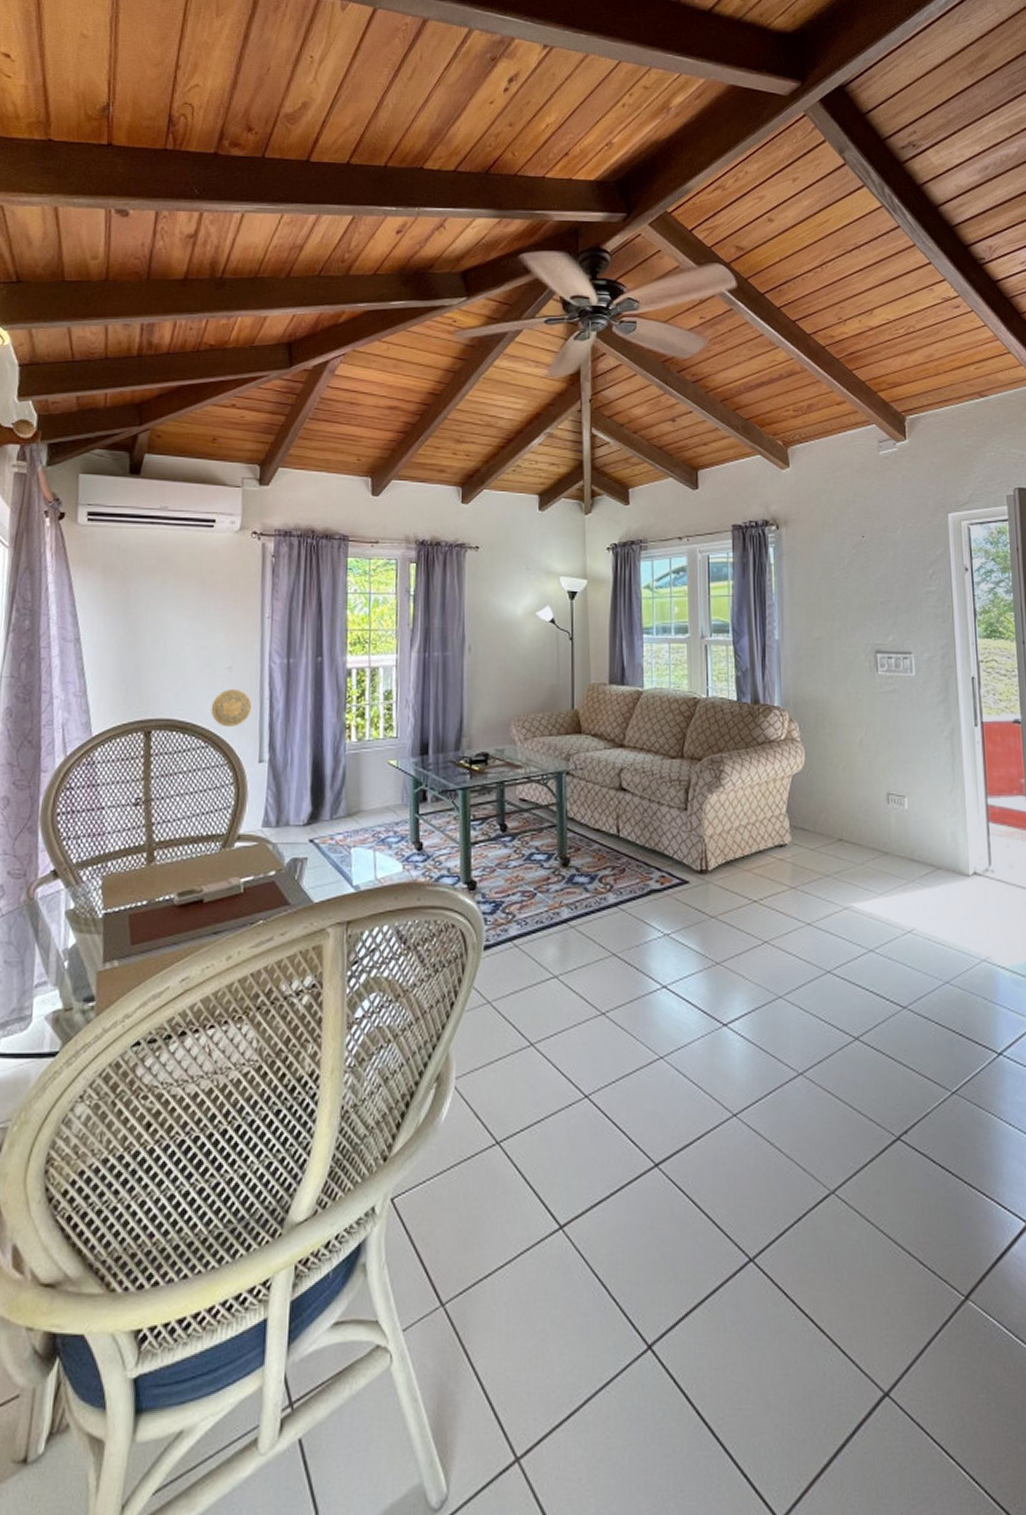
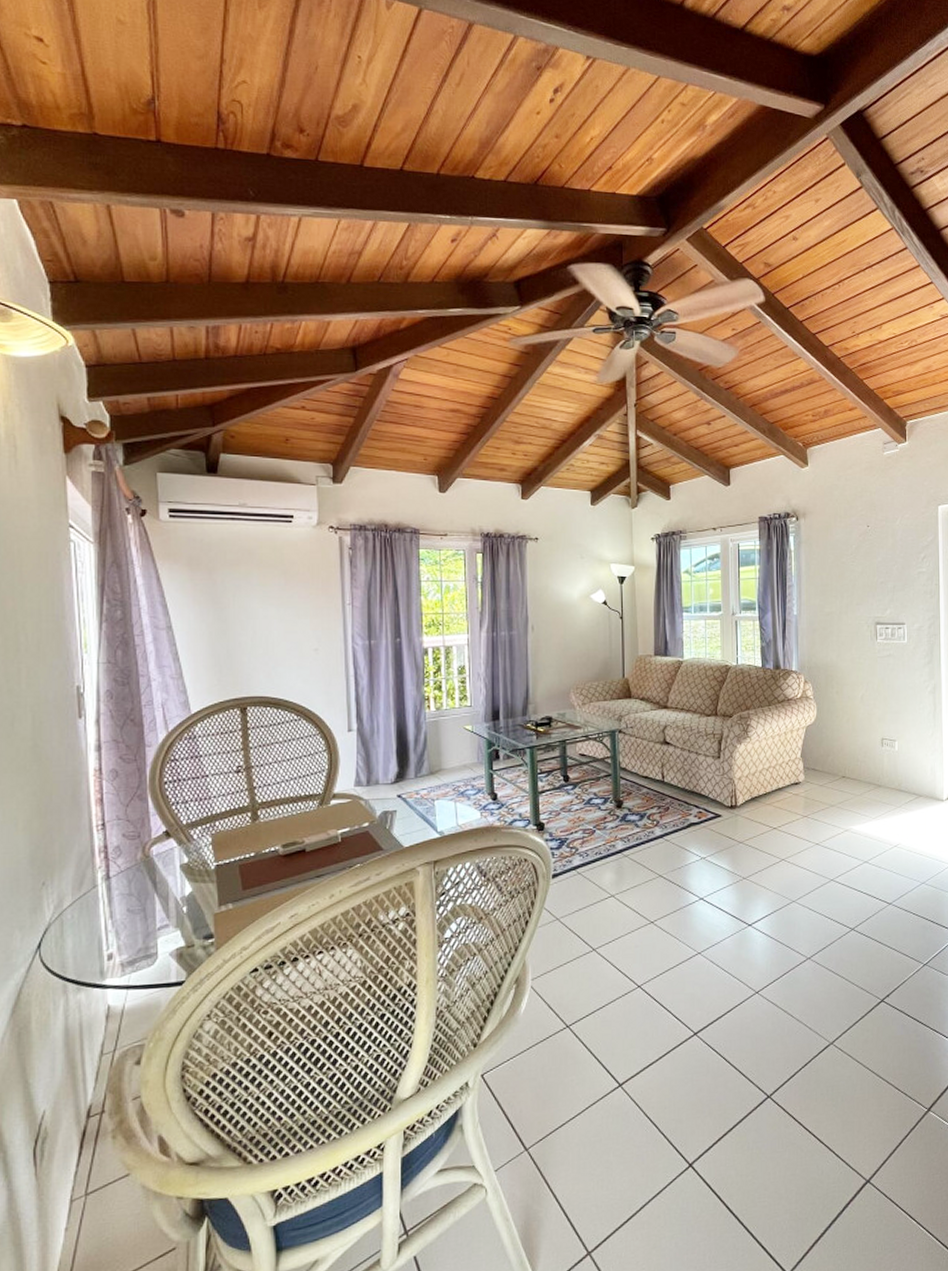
decorative plate: present [211,688,252,728] -> none [301,668,339,702]

